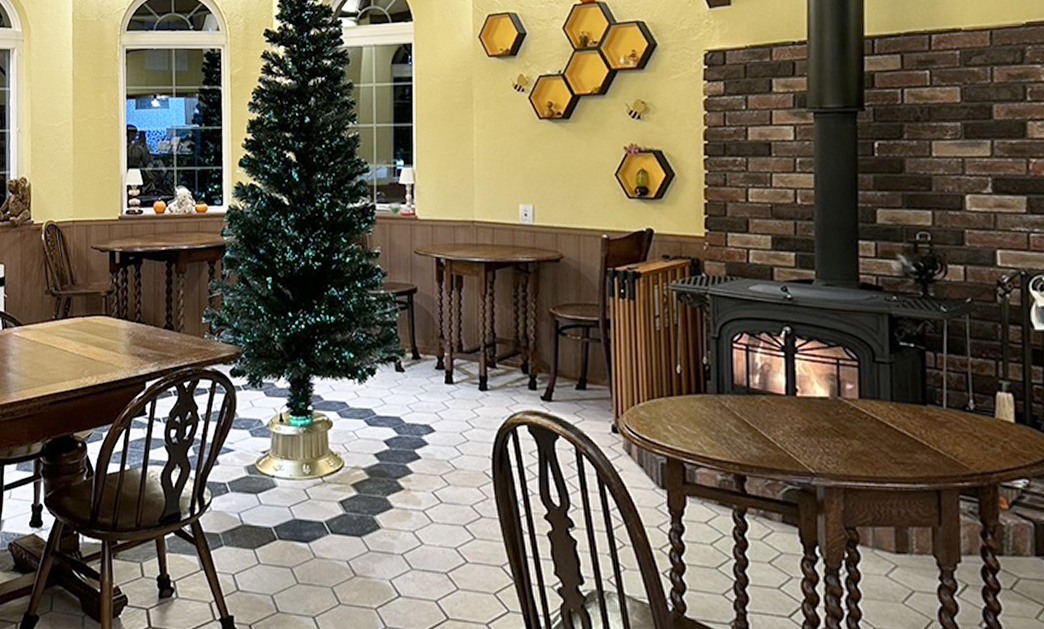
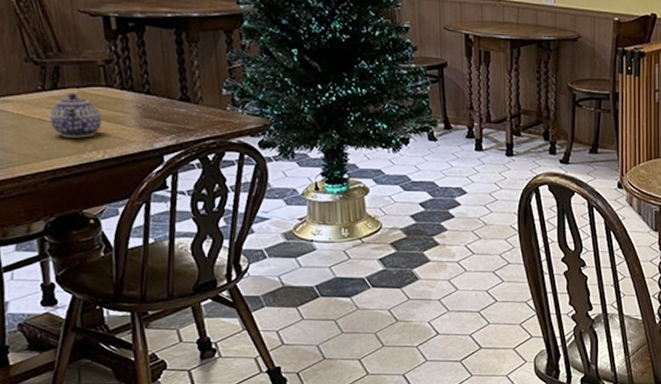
teapot: none [58,321,99,364] -> present [49,92,102,138]

